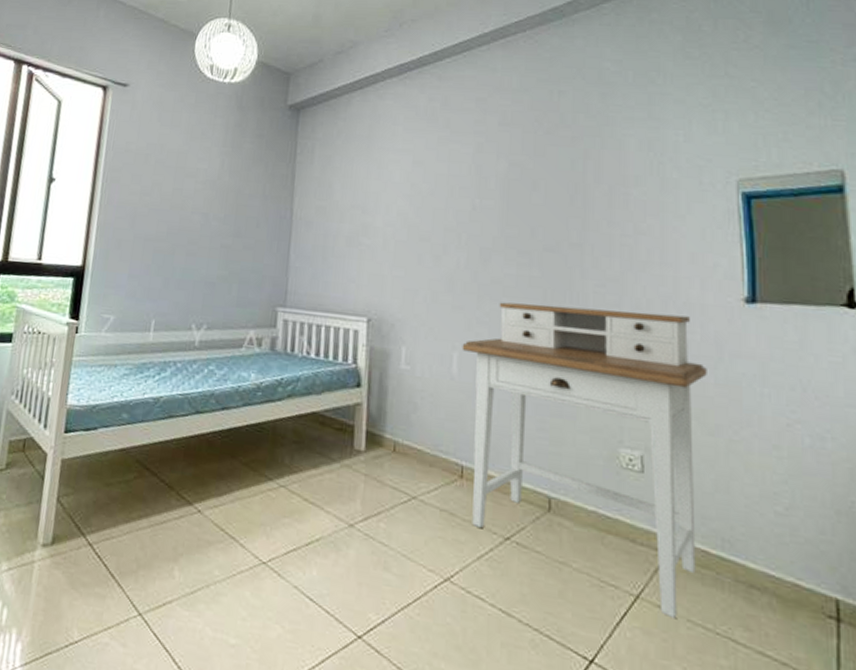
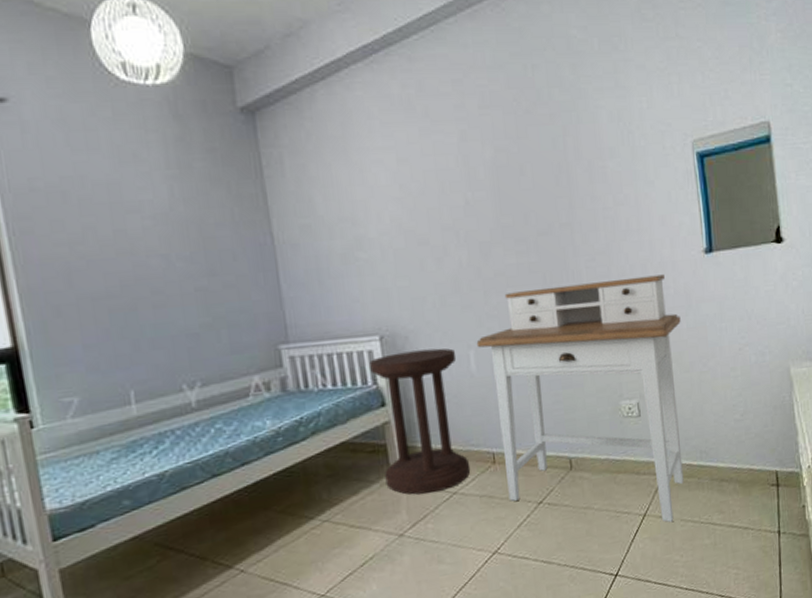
side table: none [346,337,439,491] -> present [369,348,471,495]

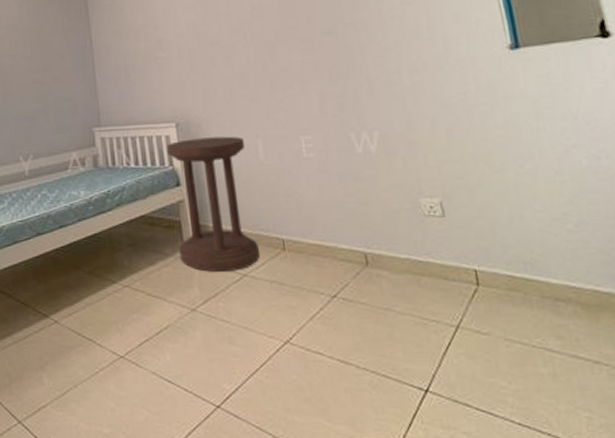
desk: present [476,274,684,523] -> none [264,71,506,341]

